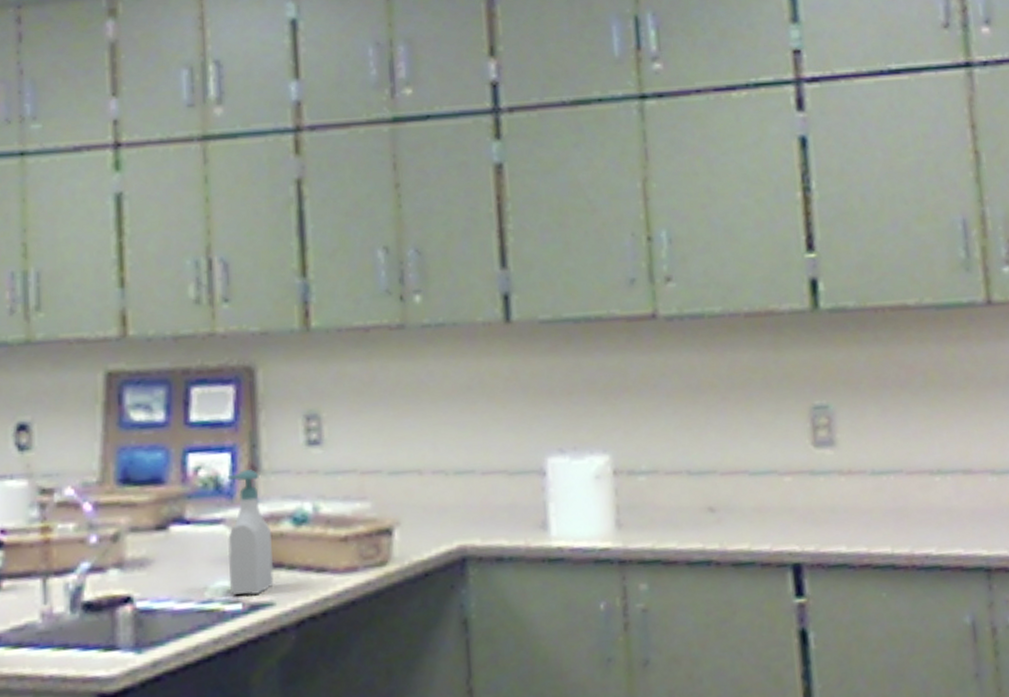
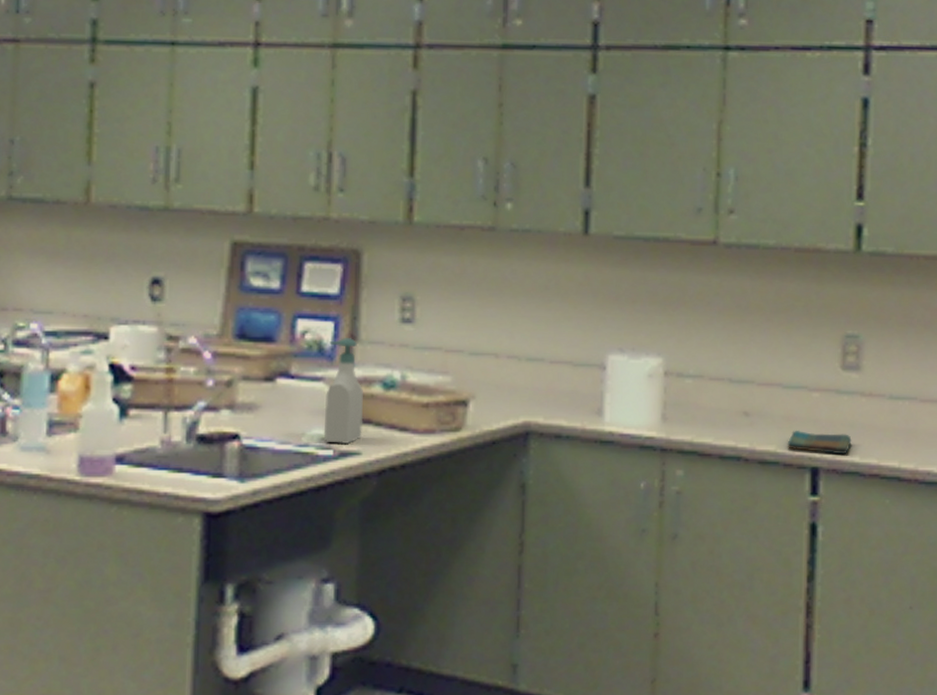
dish towel: none [762,521,835,547] -> present [787,430,852,455]

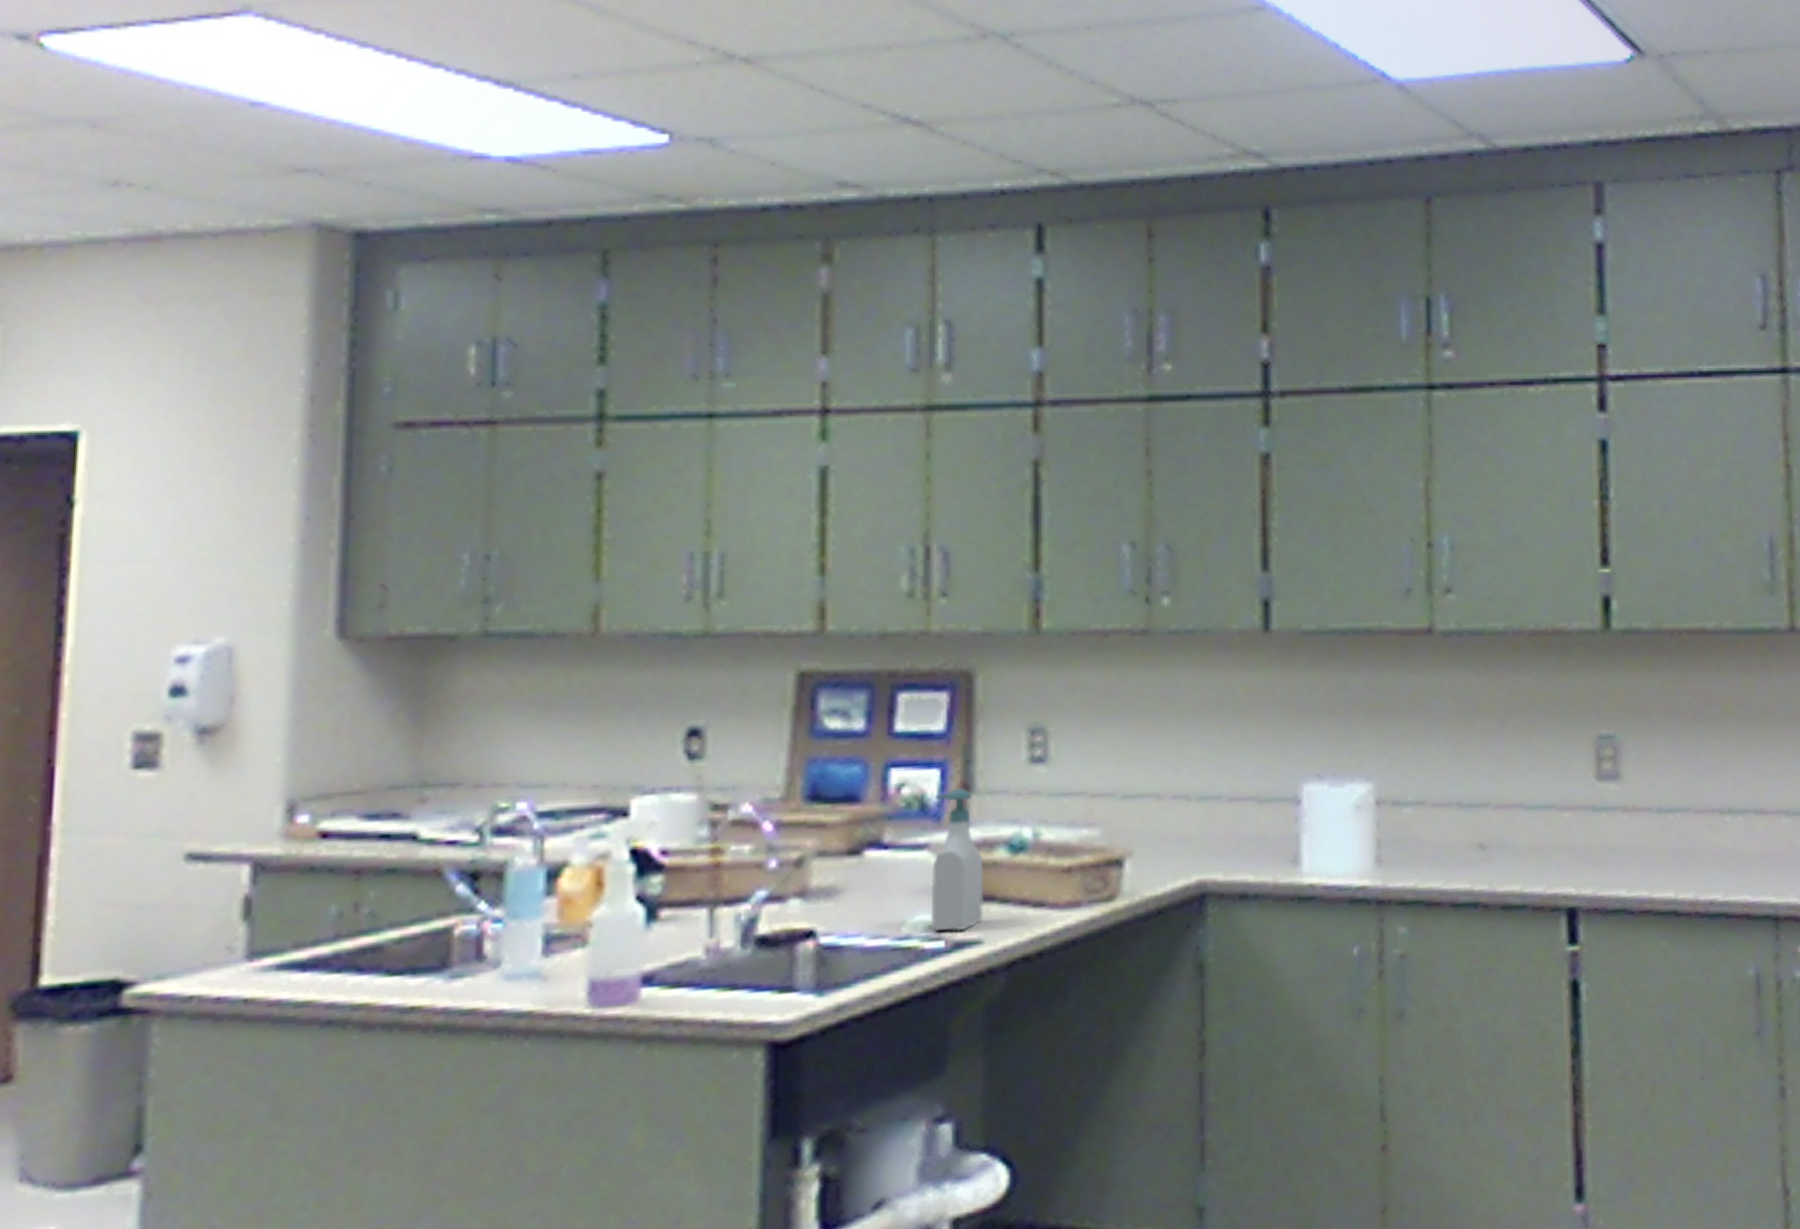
dish towel: present [787,430,852,455] -> none [1535,861,1615,890]

